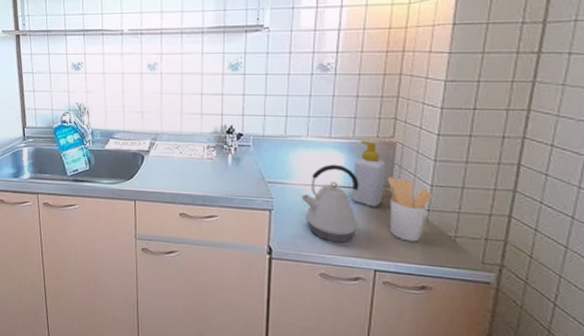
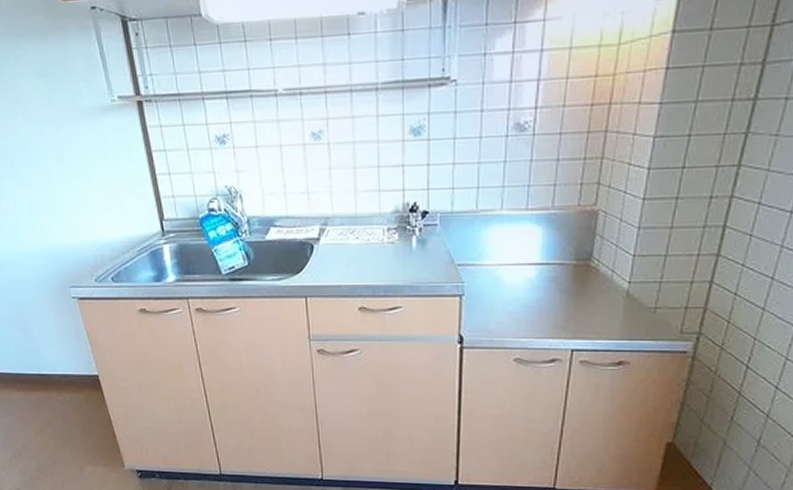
kettle: present [301,164,359,242] -> none [494,239,558,323]
soap bottle: present [351,140,385,208] -> none [549,210,586,284]
utensil holder: present [387,177,433,242] -> none [587,249,635,317]

